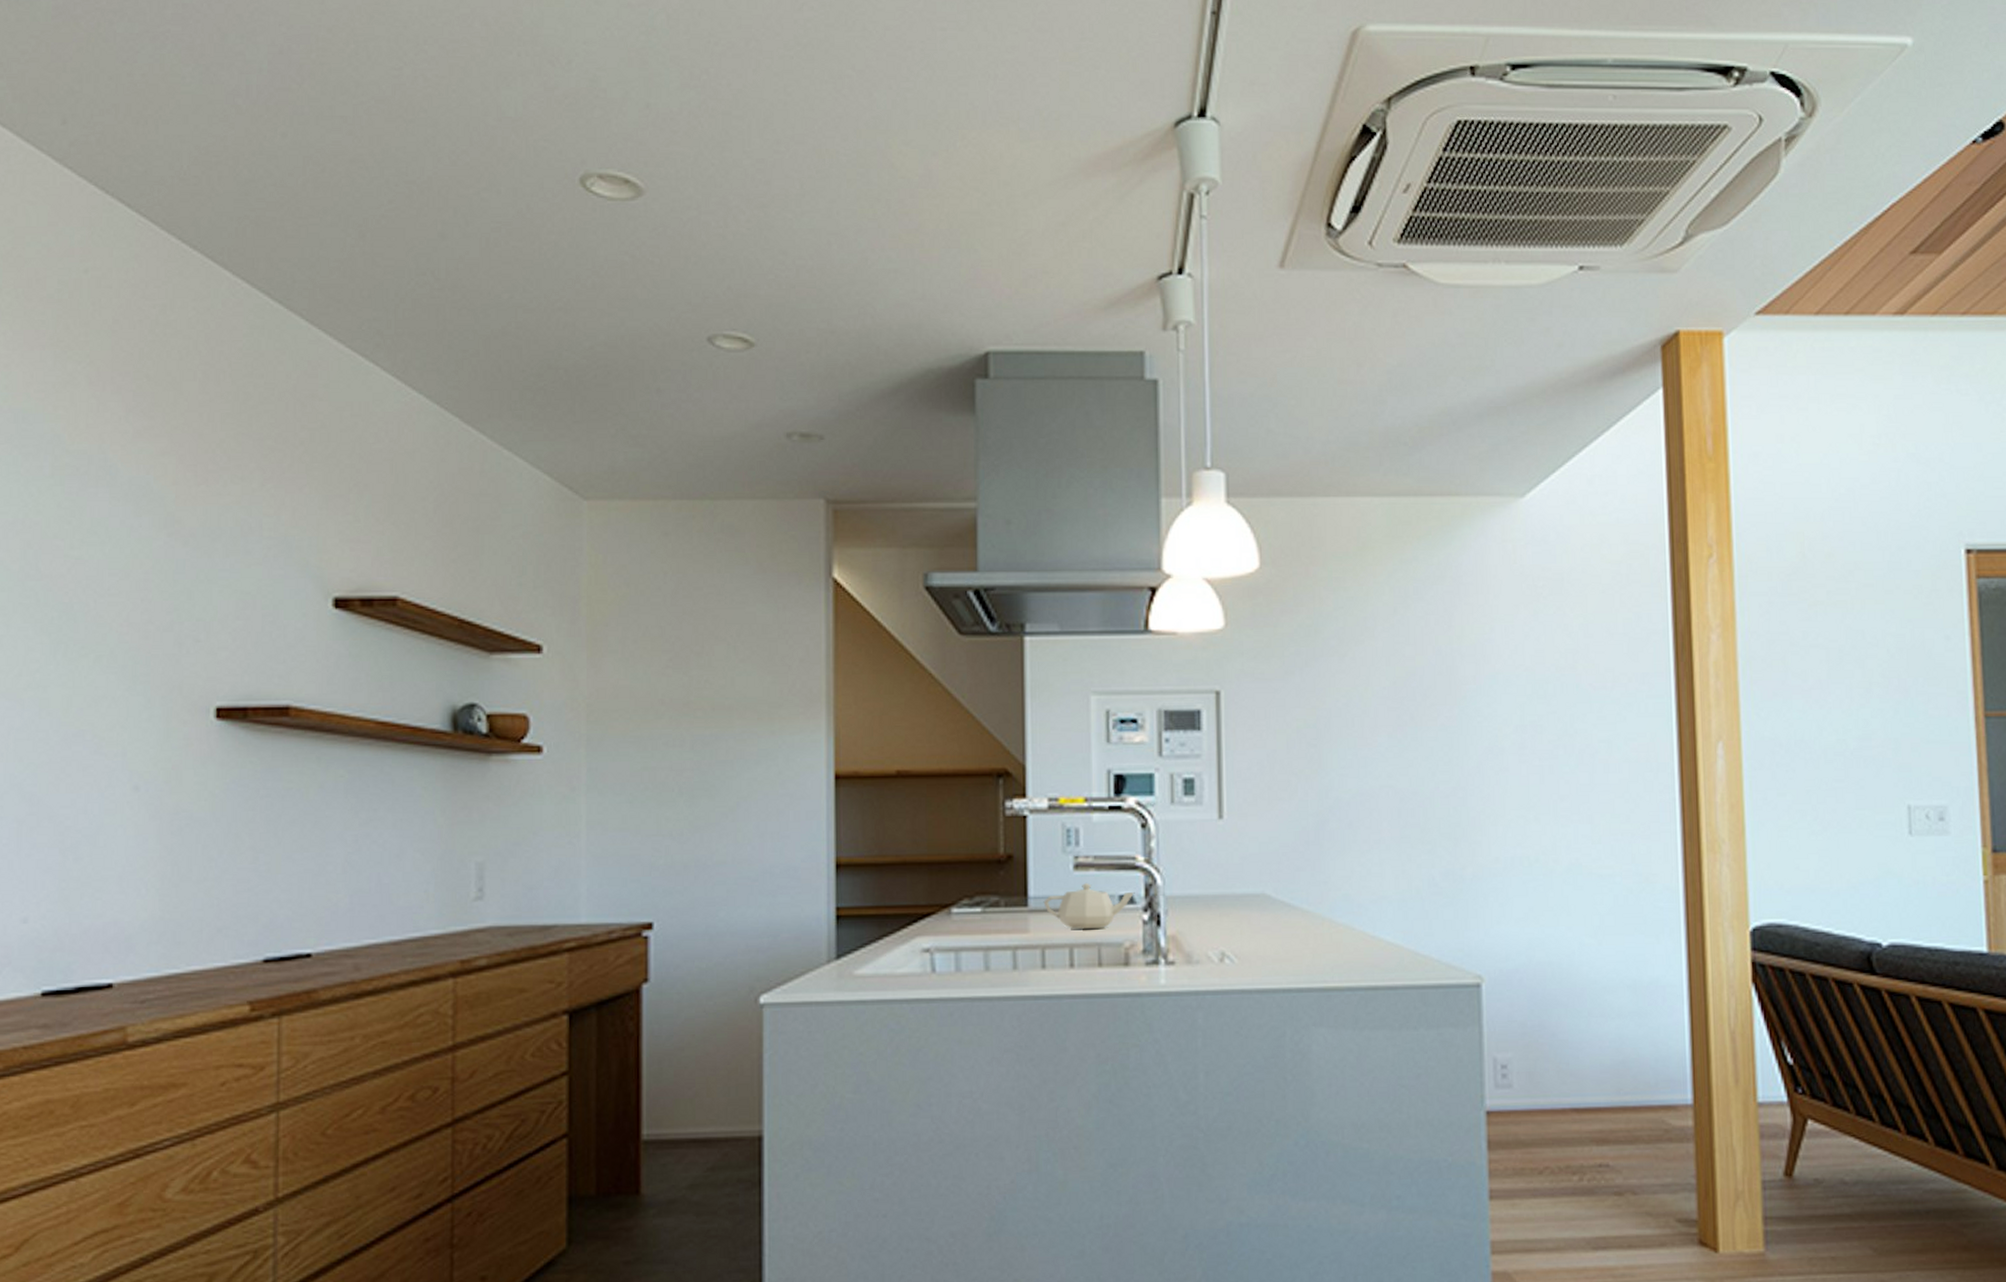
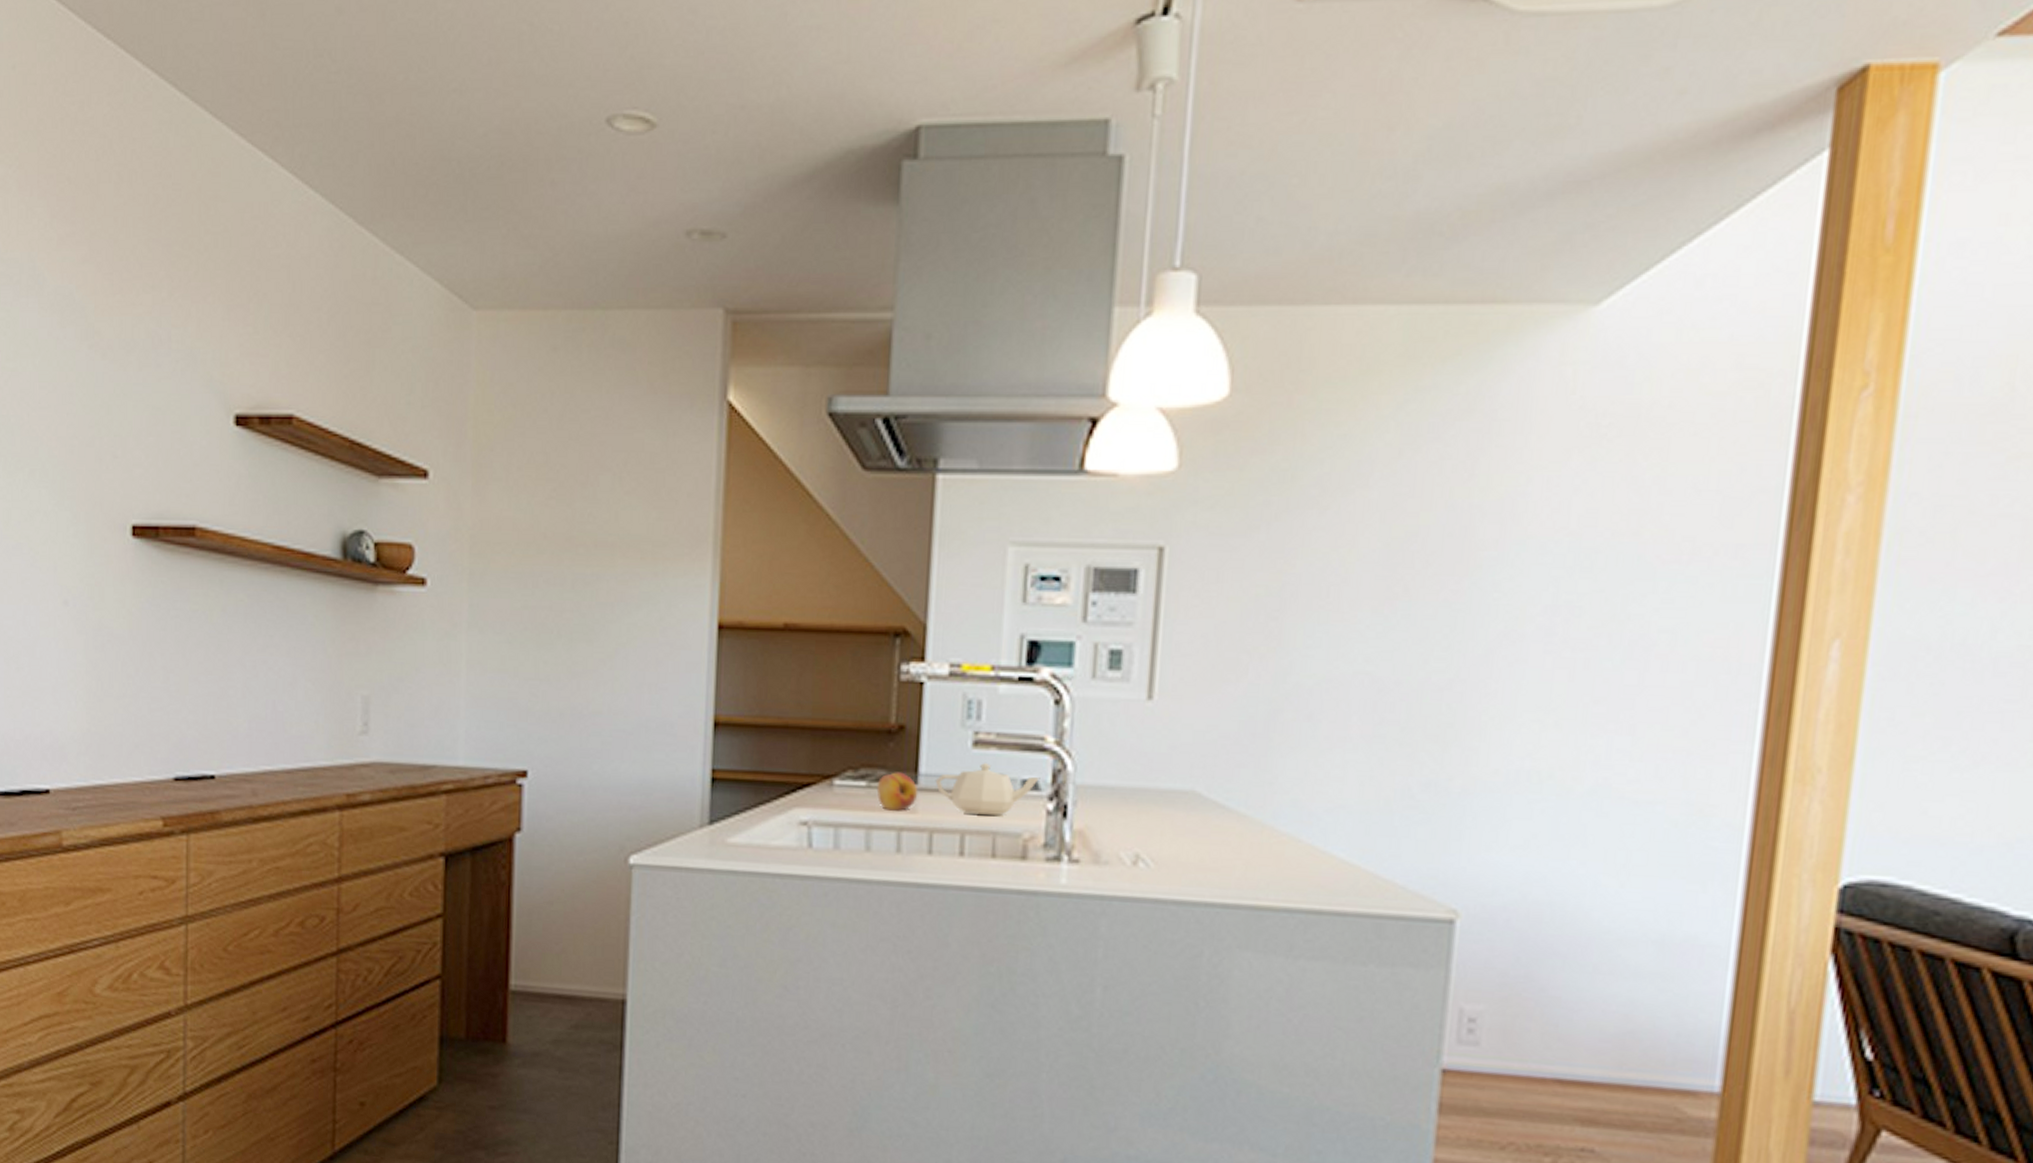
fruit: none [991,897,1029,932] -> present [876,772,918,811]

